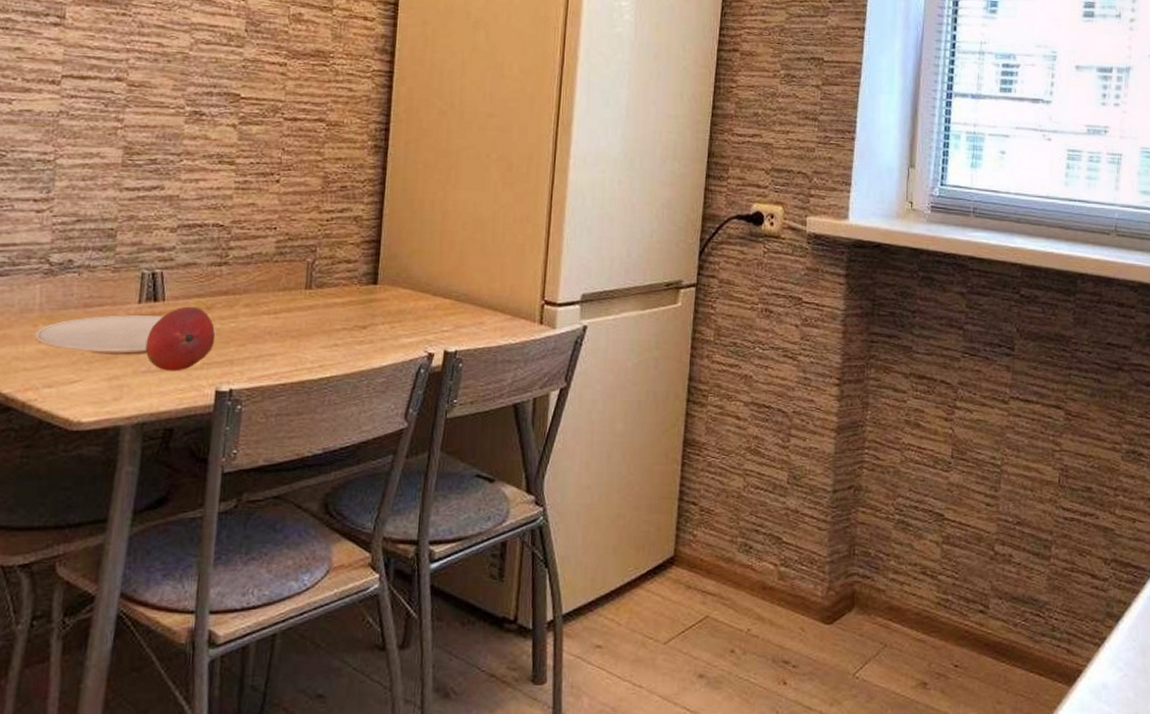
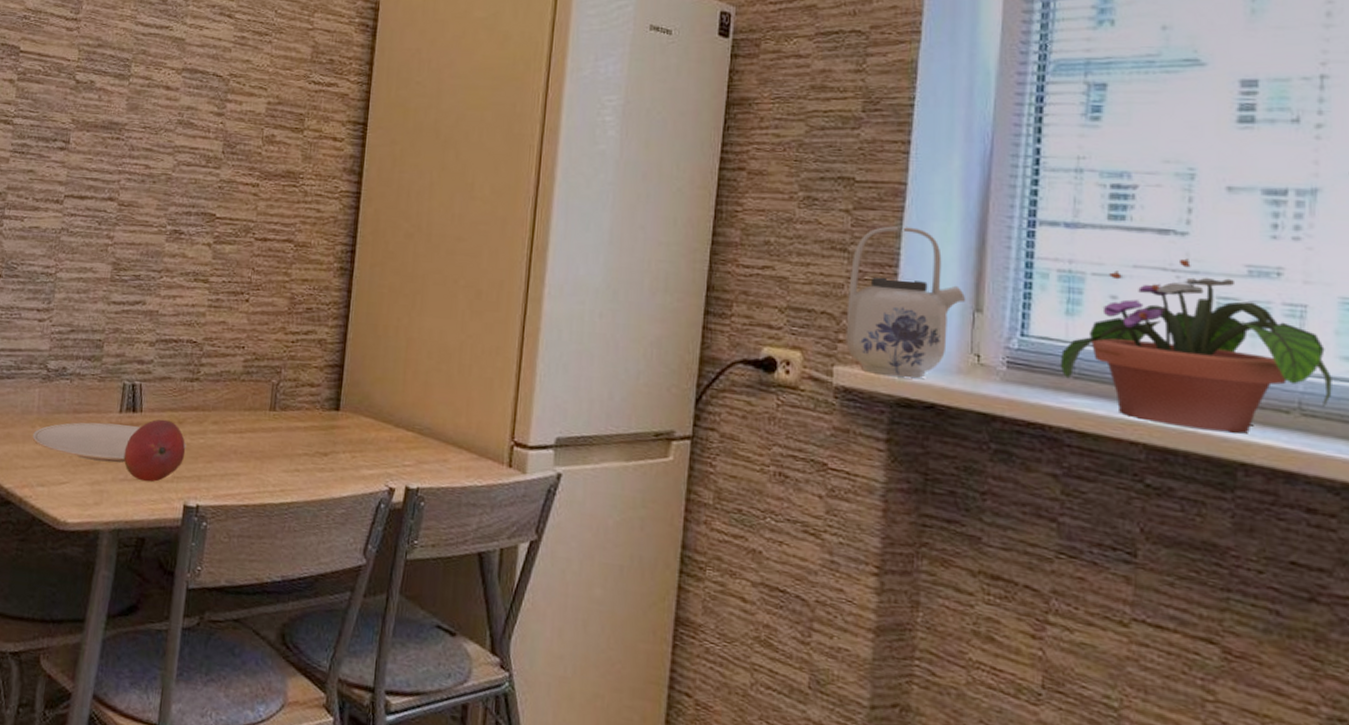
teapot: none [816,98,904,224] -> present [845,226,966,379]
potted flower: none [966,121,1135,252] -> present [1060,258,1332,434]

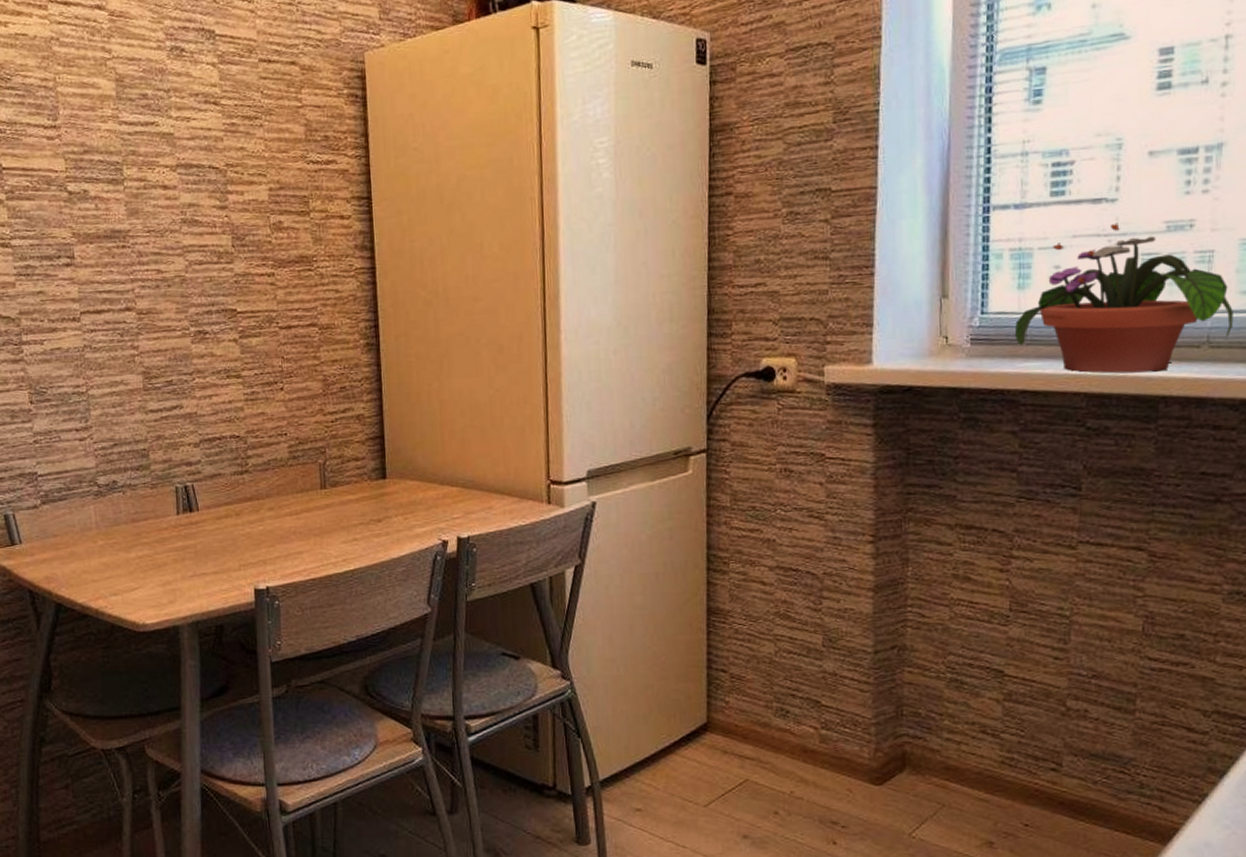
plate: present [33,422,186,463] -> none [96,525,247,563]
fruit: present [123,419,185,482] -> none [188,514,247,574]
teapot: present [845,226,966,379] -> none [832,228,934,368]

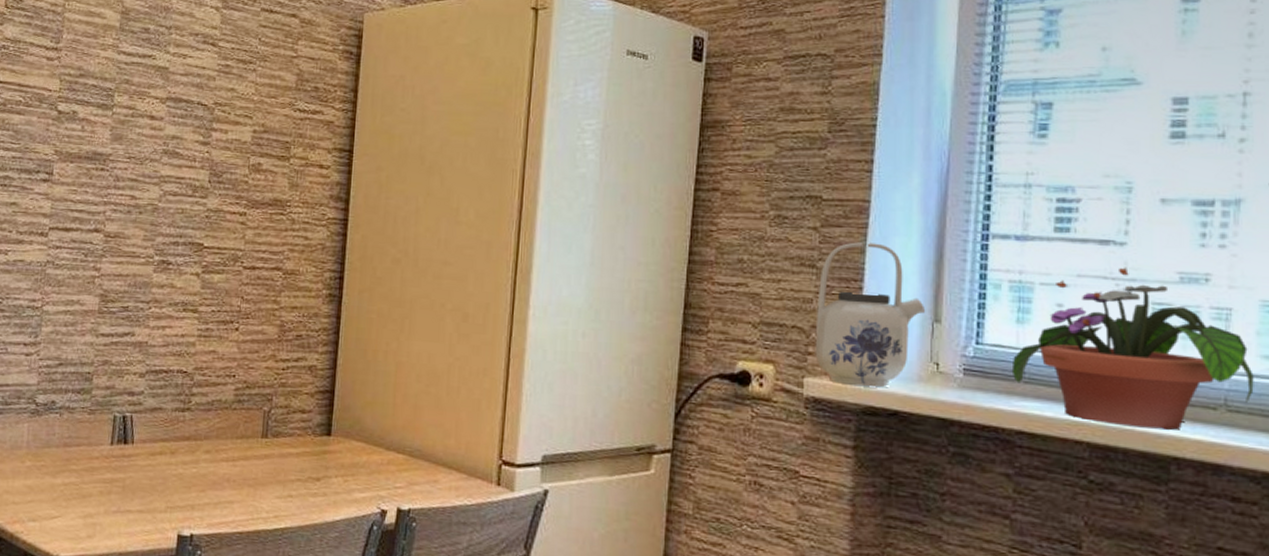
teapot: none [832,228,934,368] -> present [815,242,926,388]

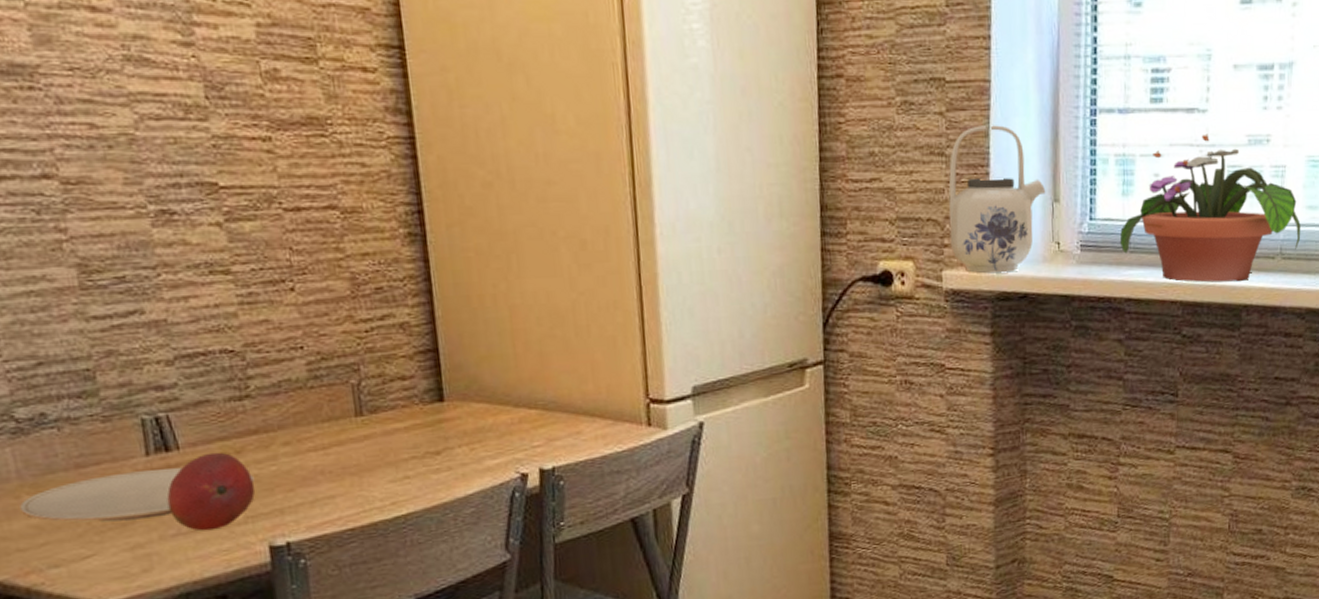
plate: none [22,455,179,495] -> present [20,468,254,522]
fruit: none [116,450,178,513] -> present [166,452,255,531]

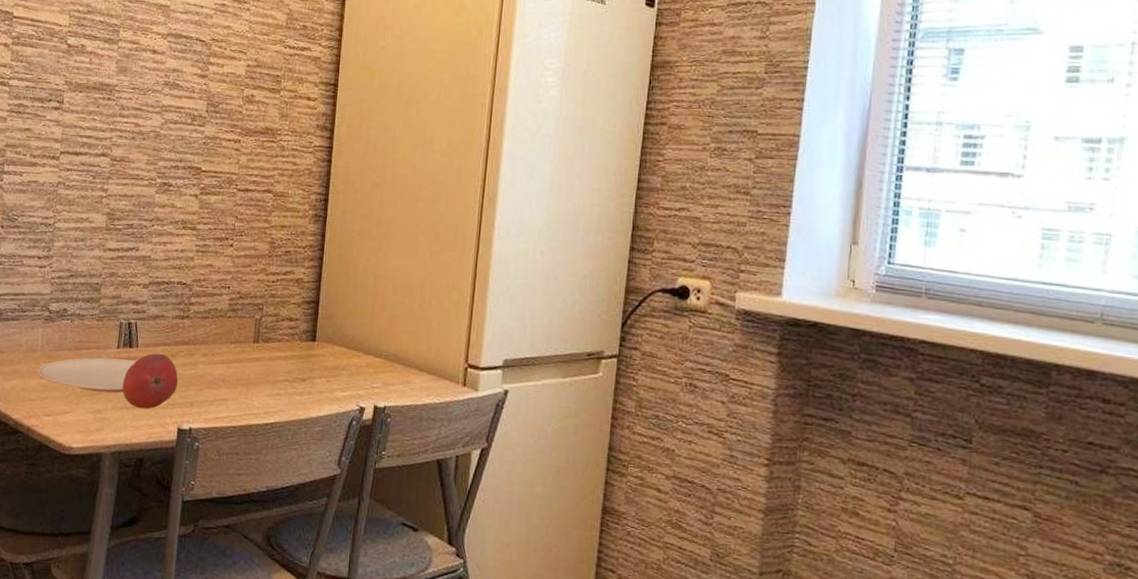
teapot: present [948,125,1046,274] -> none [746,172,845,302]
potted flower: present [1119,133,1301,283] -> none [918,197,1127,340]

